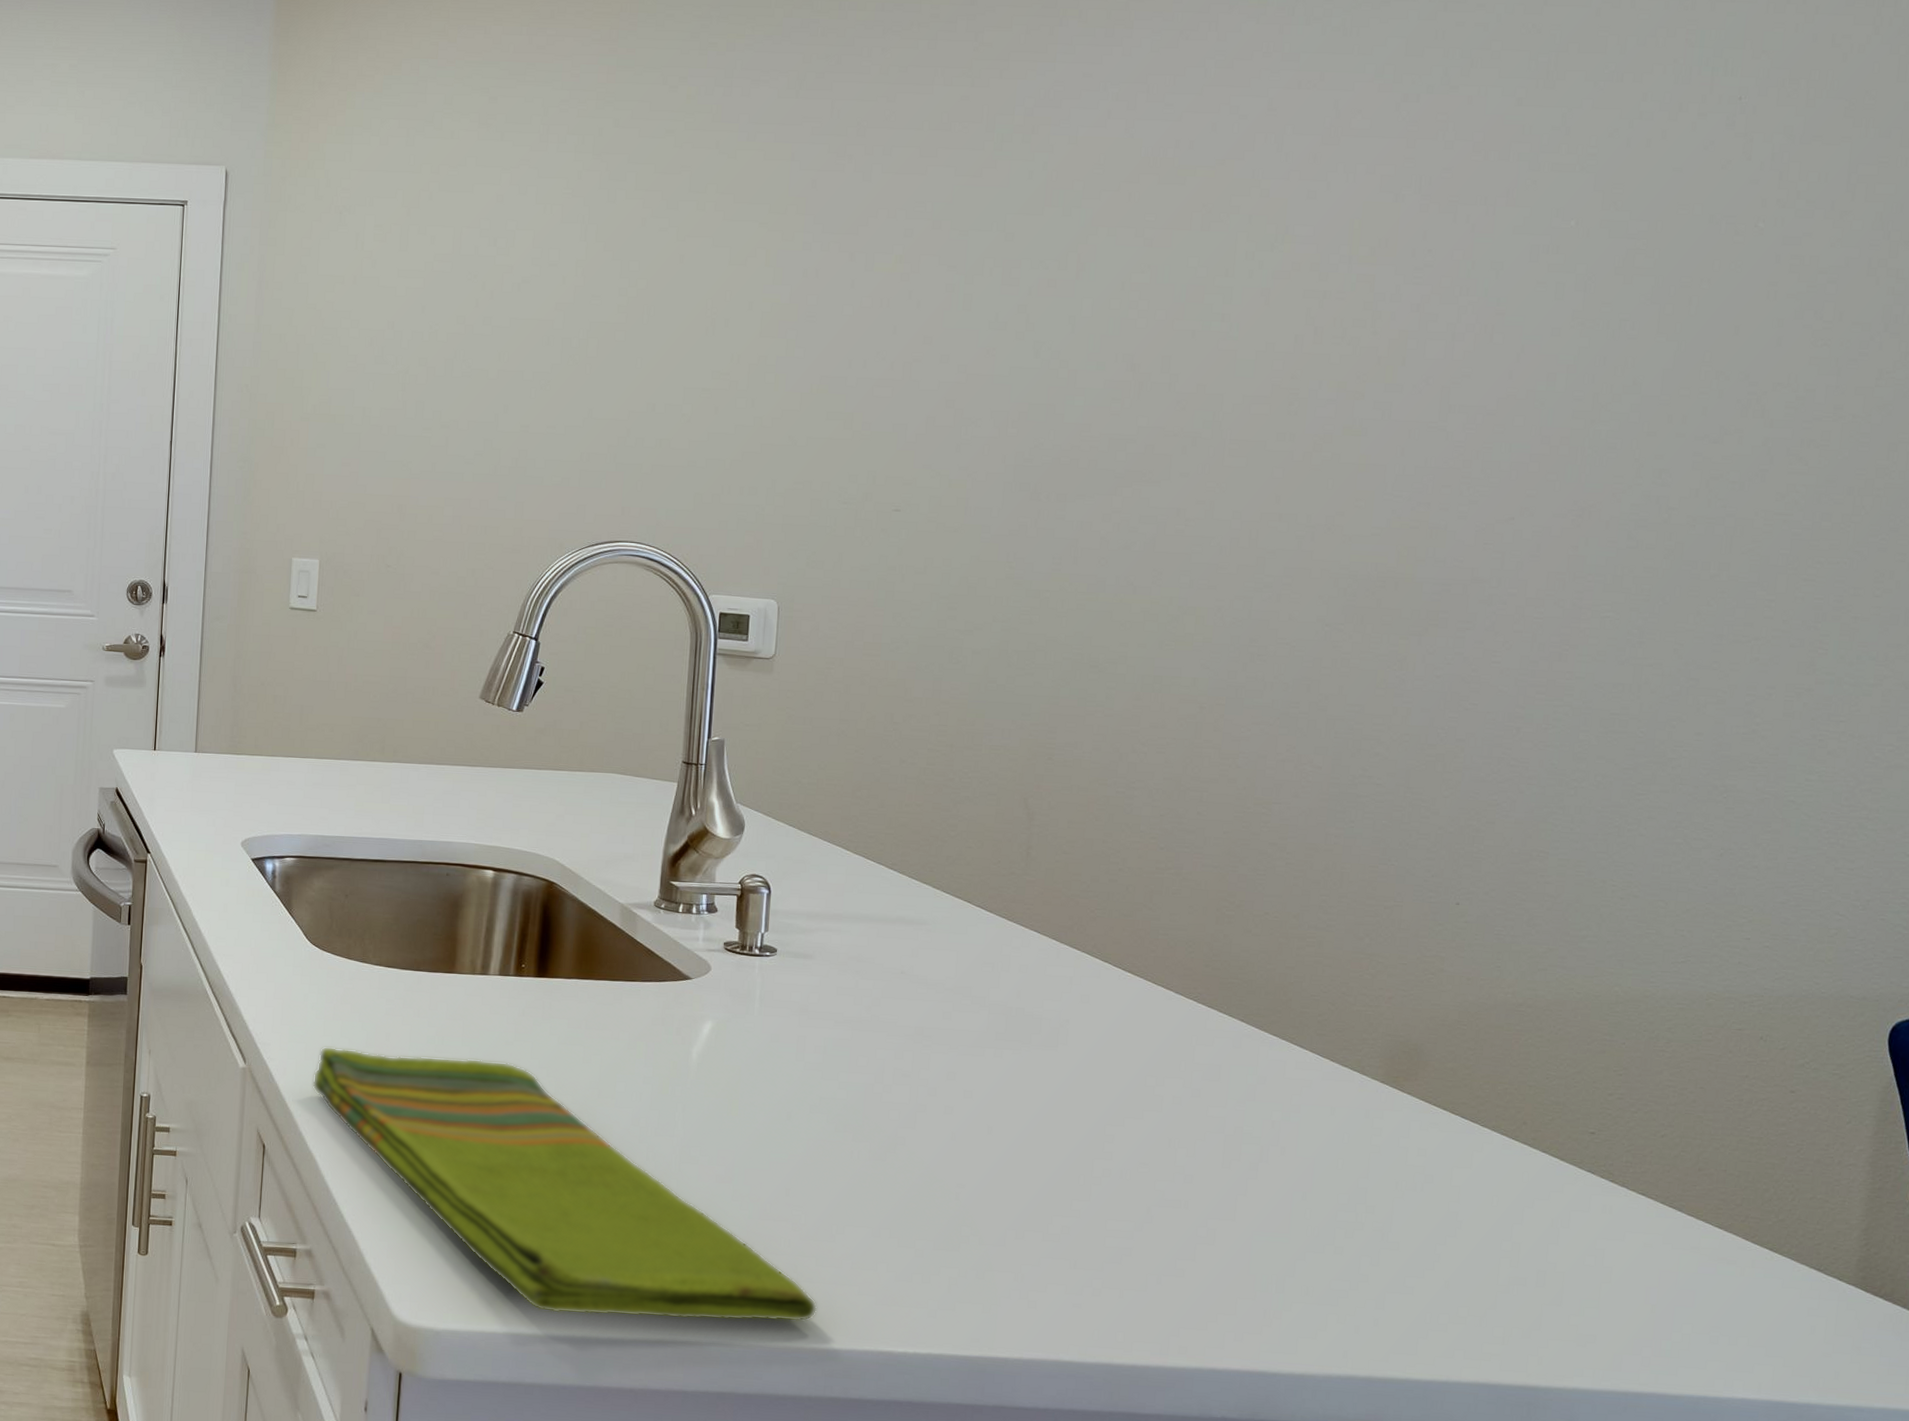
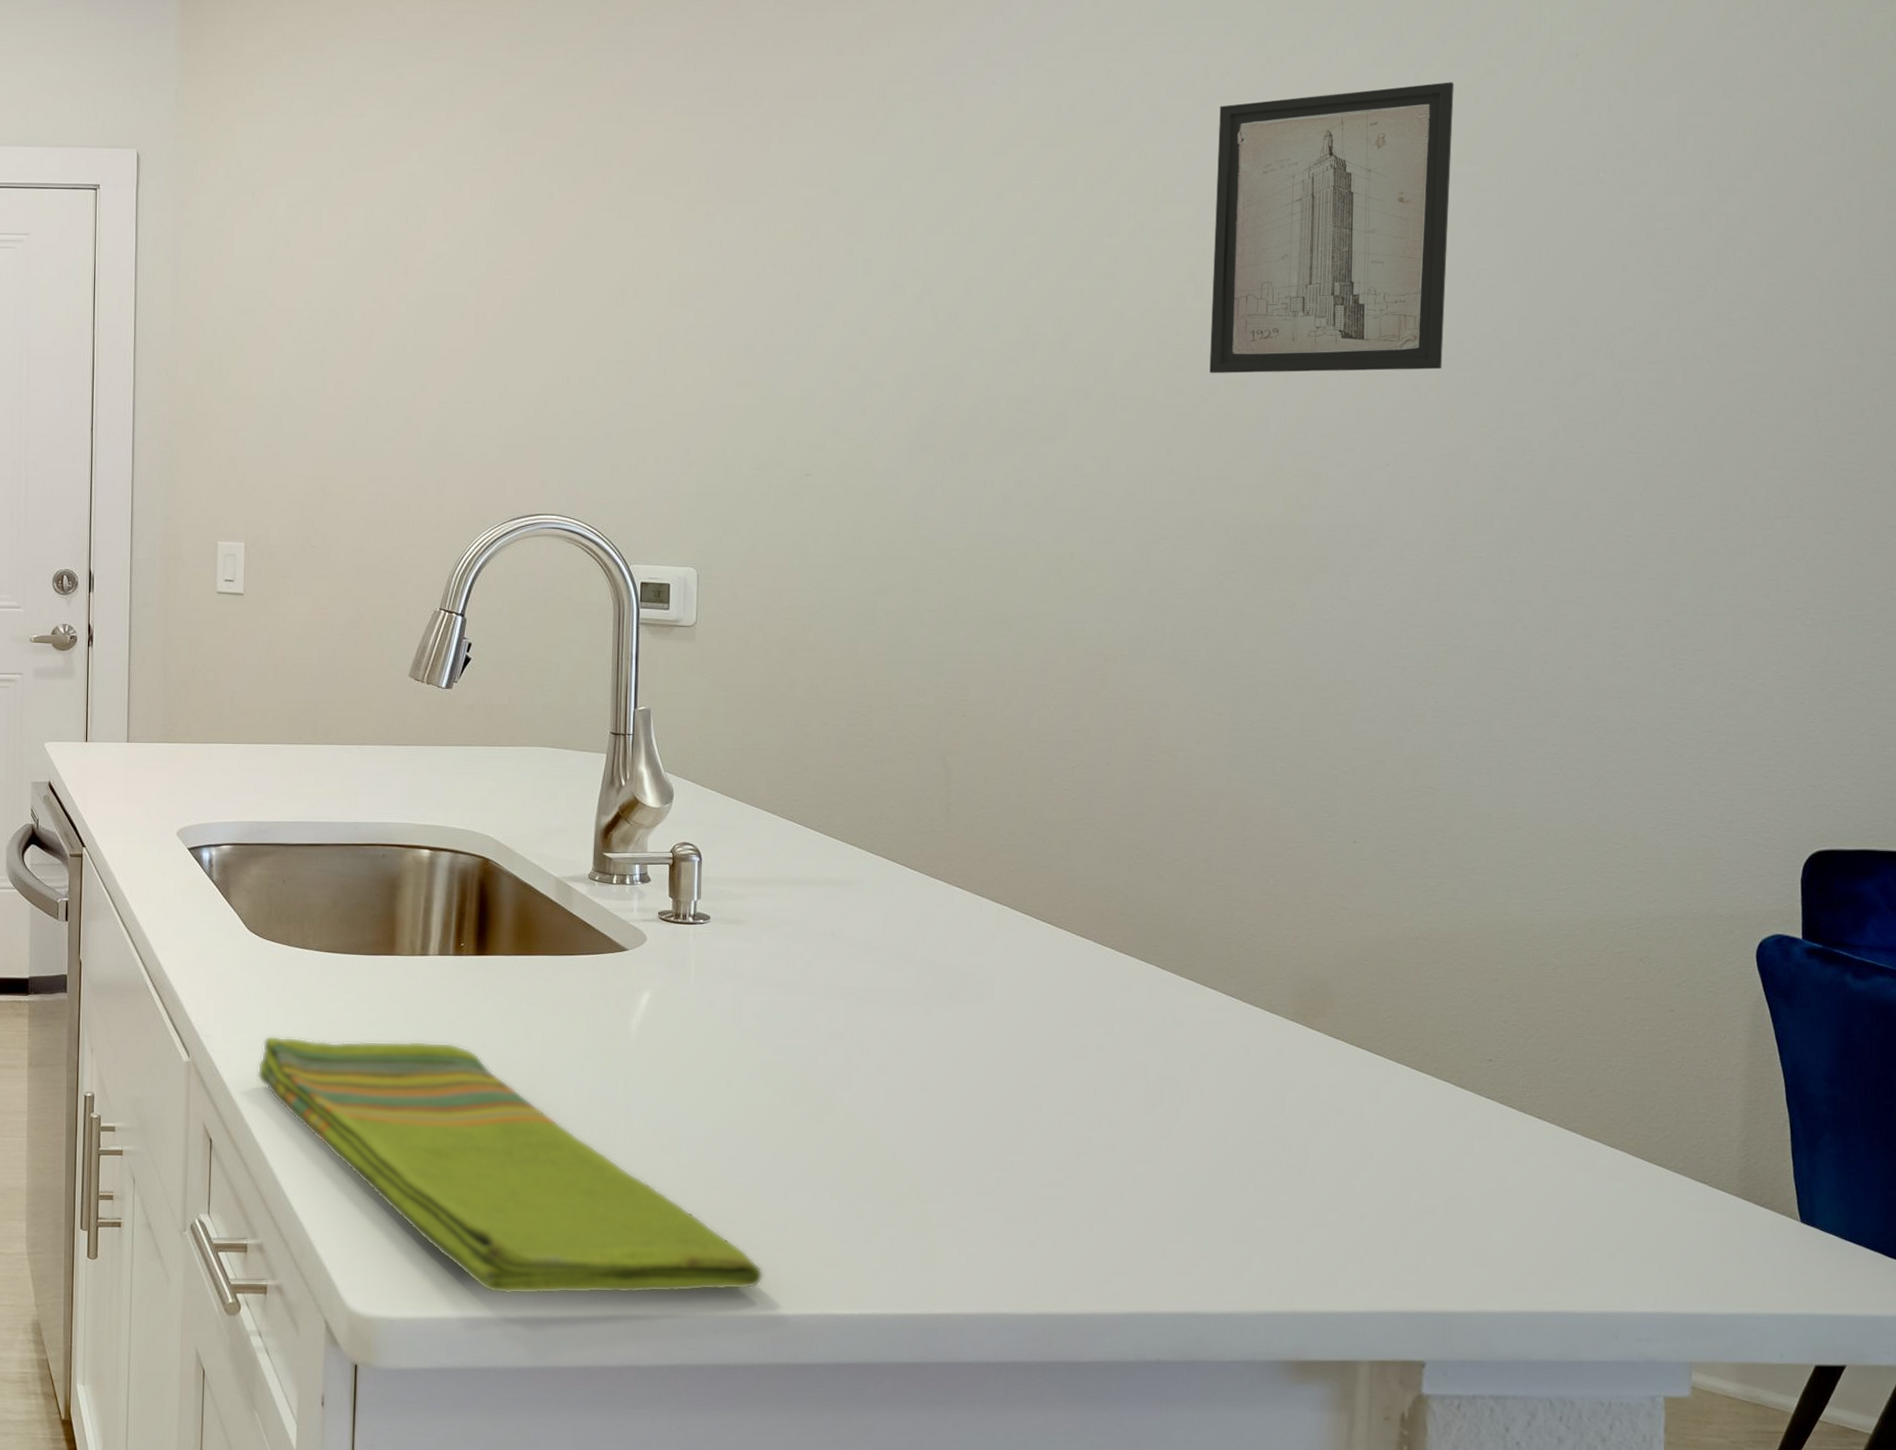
wall art: none [1325,124,1604,422] -> present [1209,82,1454,374]

